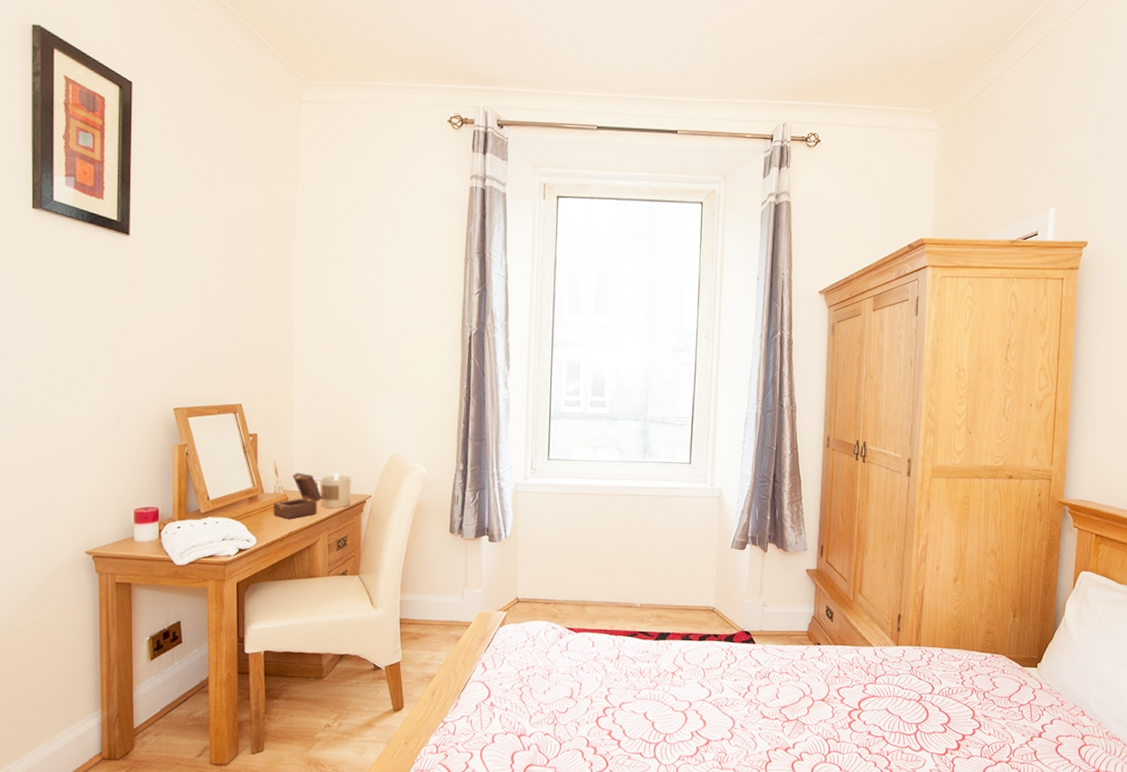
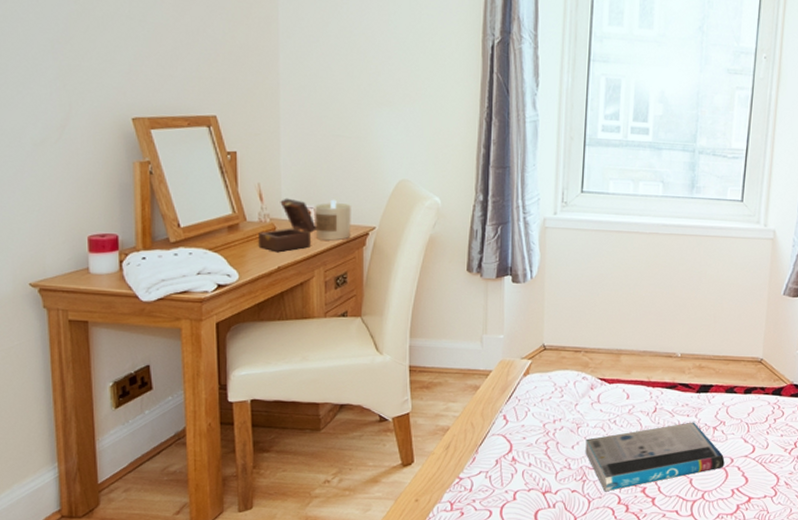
book: none [556,668,684,735] -> present [585,422,725,492]

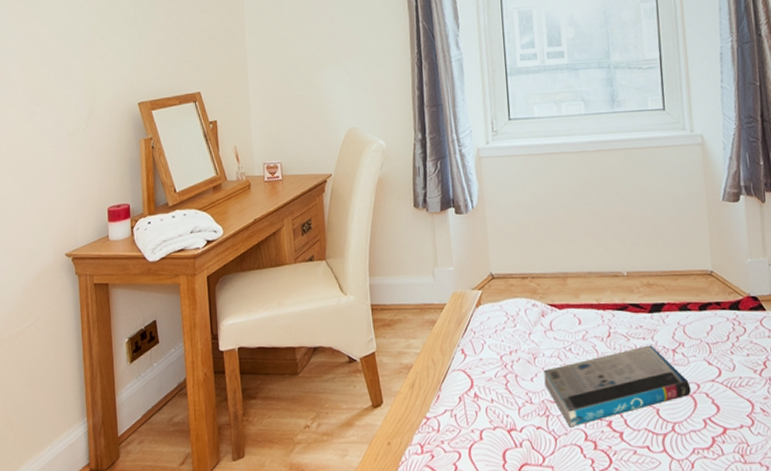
jewelry box: present [258,198,318,253] -> none [237,156,285,207]
candle: present [315,199,351,241] -> none [281,152,312,191]

